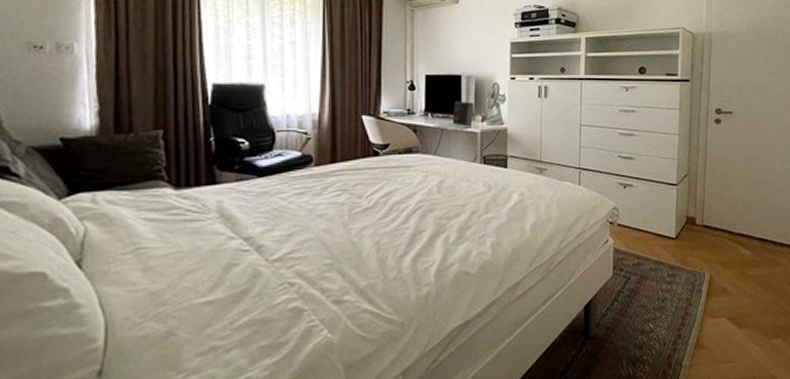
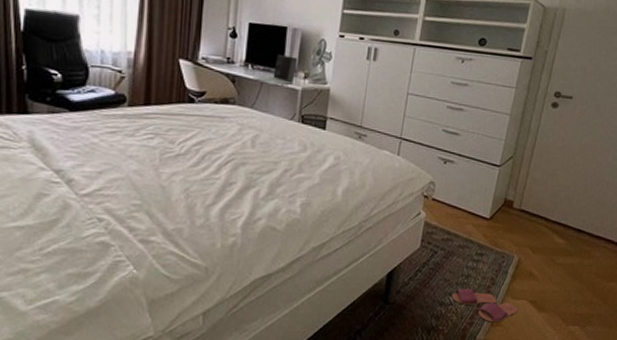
slippers: none [651,311,719,346] -> present [451,288,519,323]

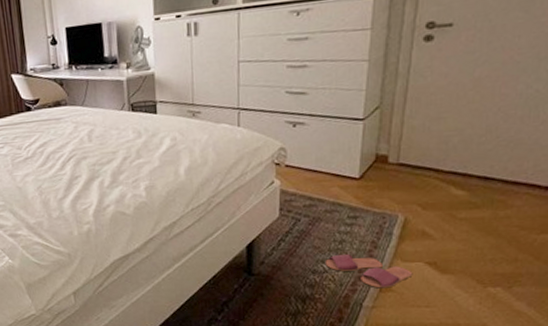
laptop: present [252,53,298,85] -> none [78,49,118,81]

